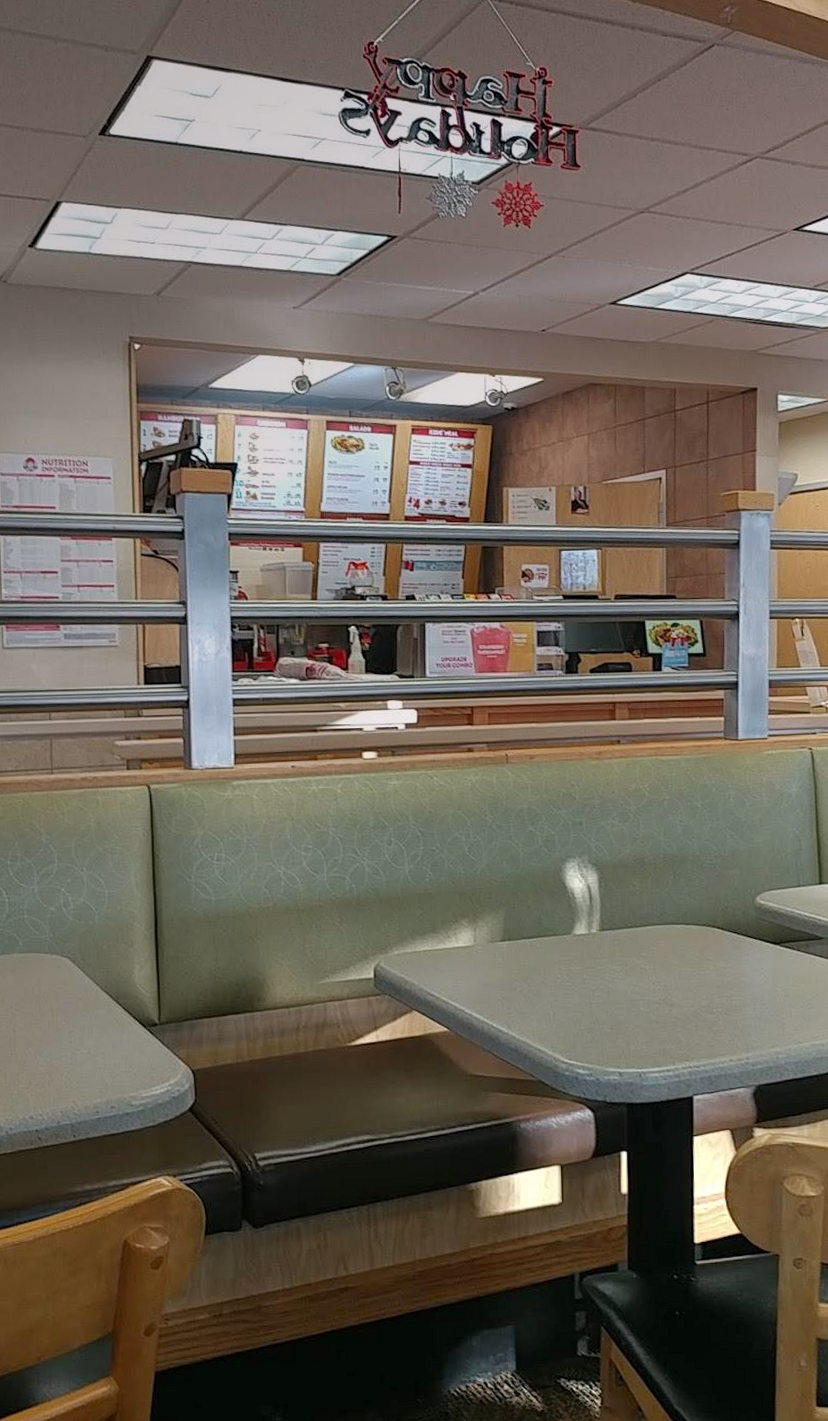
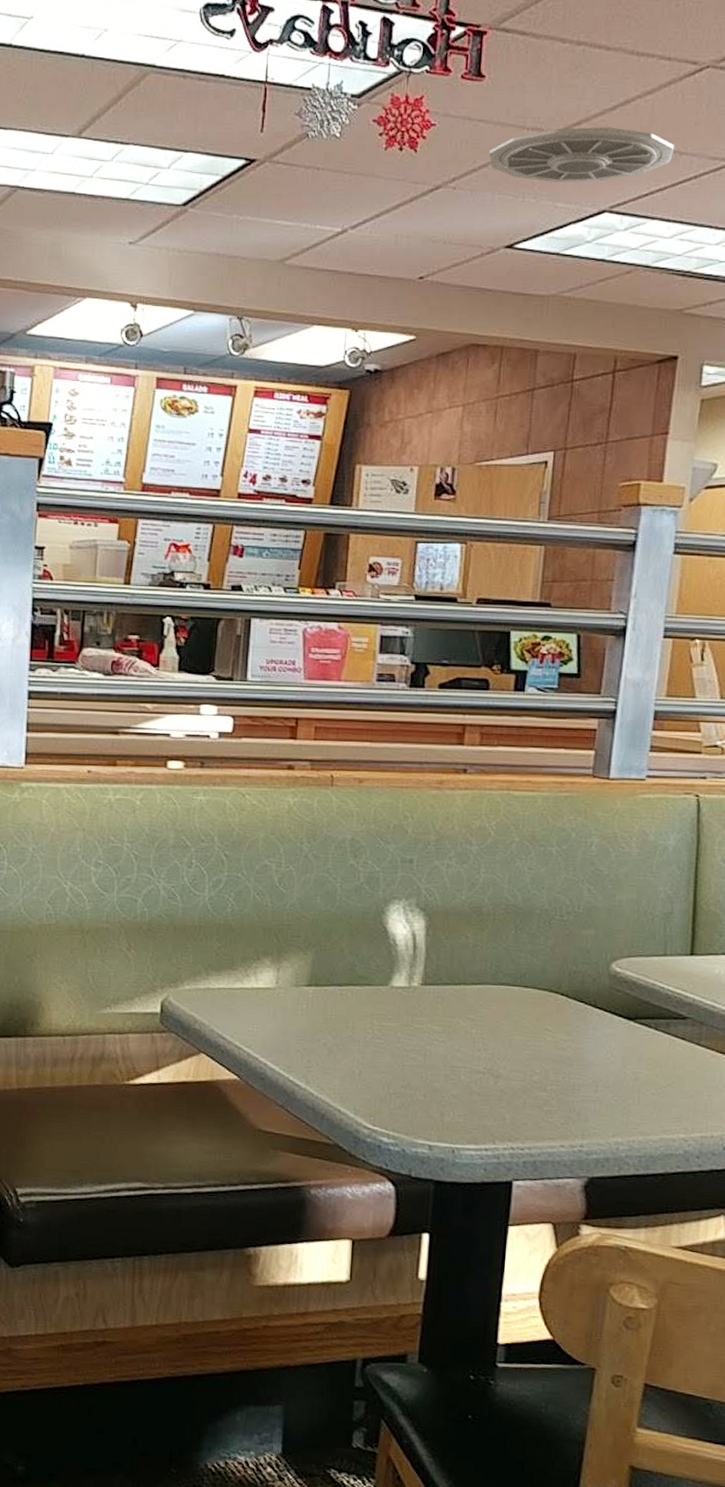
ceiling vent: none [589,206,737,250] -> present [488,127,675,182]

